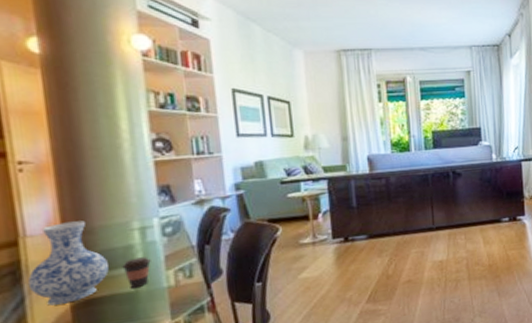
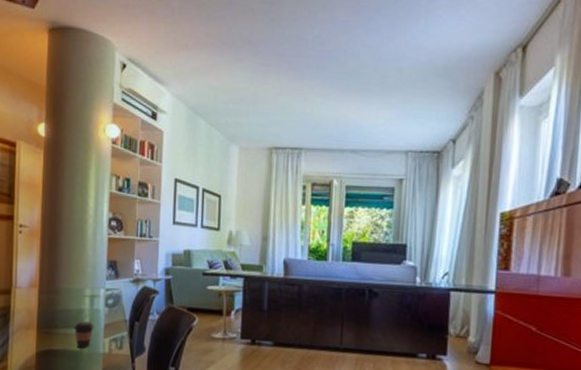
vase: present [27,220,109,306] -> none [12,280,65,350]

